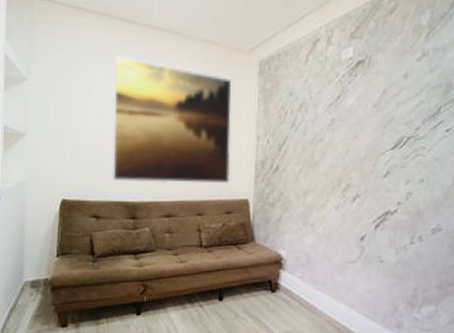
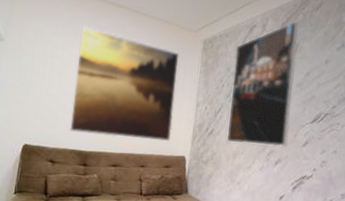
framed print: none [296,30,370,180] -> present [227,21,299,147]

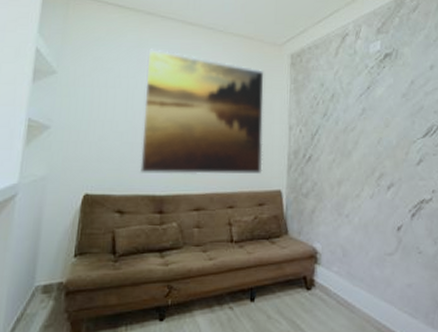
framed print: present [227,21,299,147] -> none [328,25,399,169]

